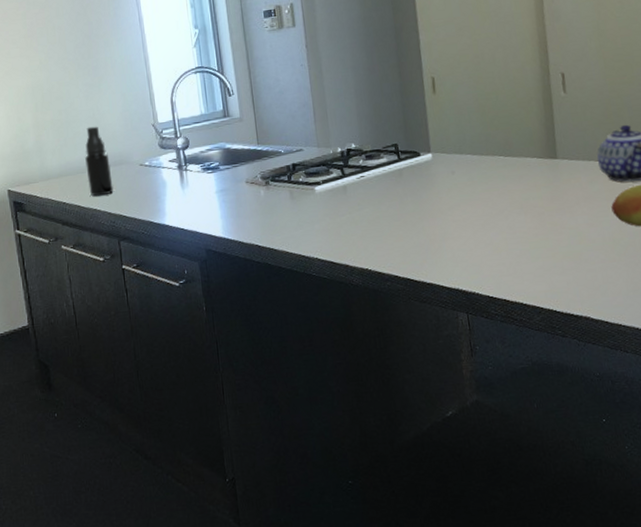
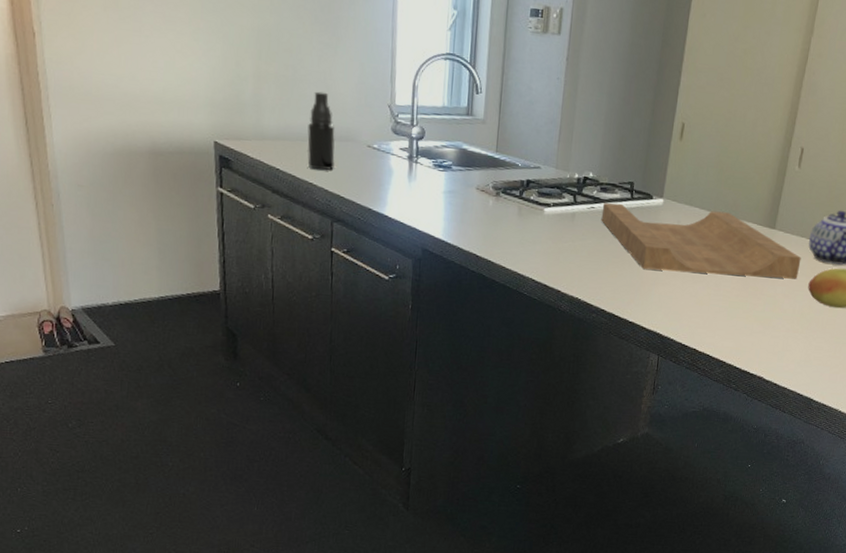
cutting board: none [371,152,597,226] -> present [601,202,802,279]

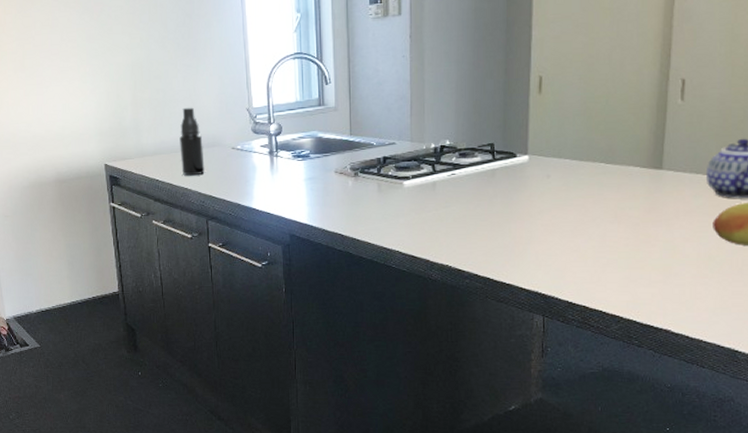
cutting board: present [601,202,802,279] -> none [463,159,700,228]

